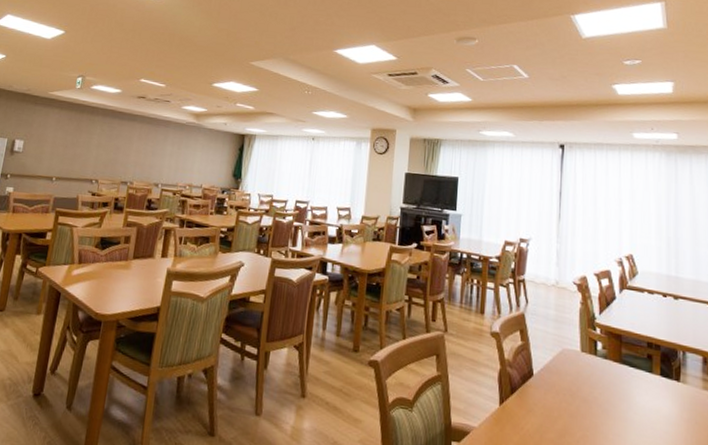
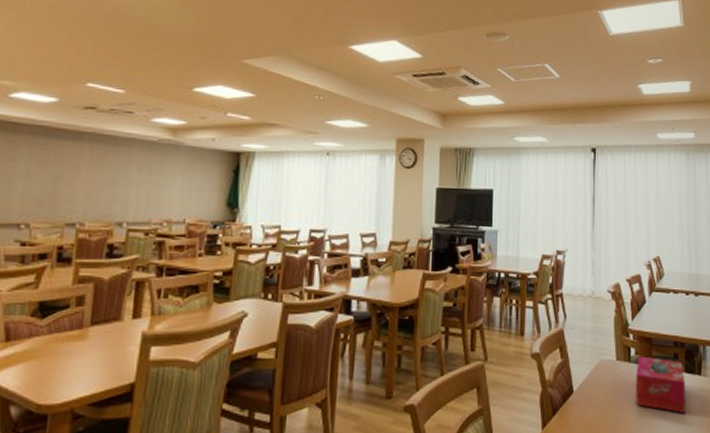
tissue box: none [601,351,660,417] -> present [636,356,685,413]

